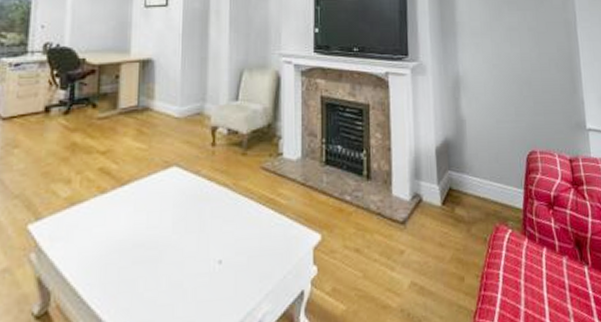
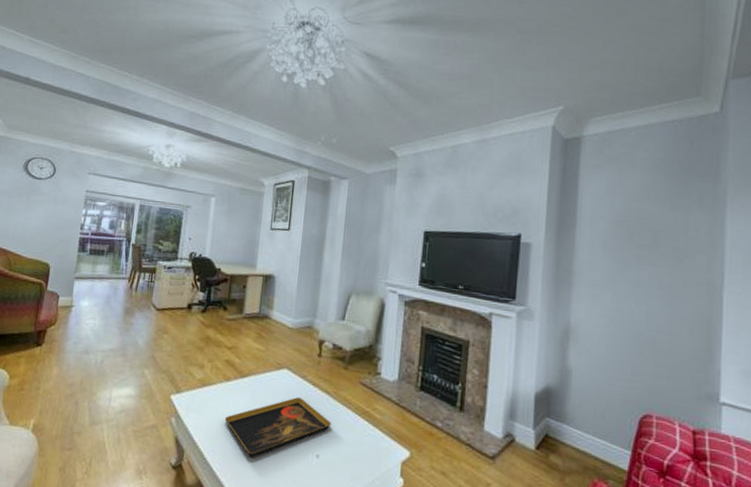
decorative tray: none [102,197,233,282] -> present [224,397,332,458]

